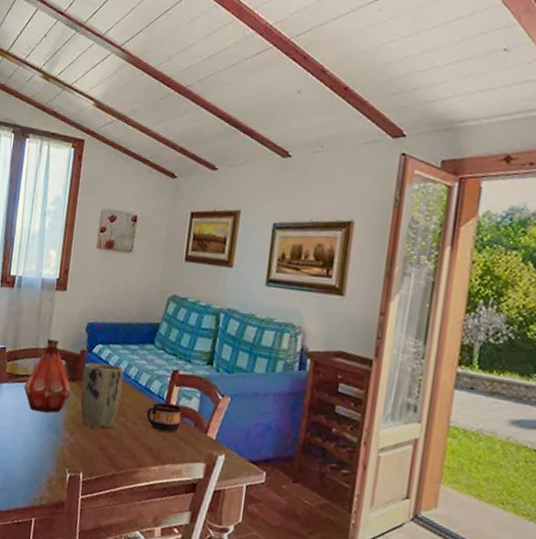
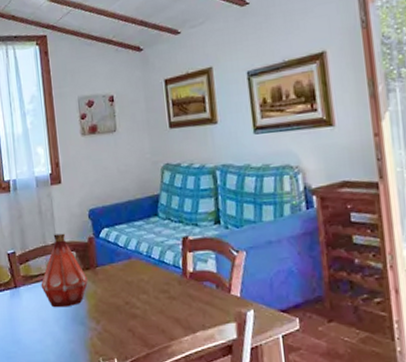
plant pot: present [80,362,124,429] -> none [95,244,139,312]
cup: present [146,402,182,433] -> none [165,271,202,300]

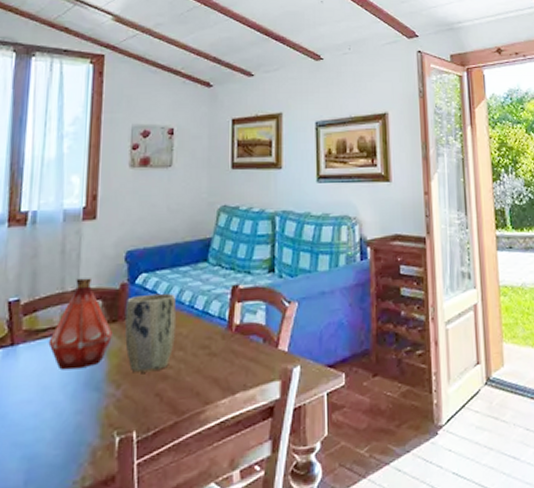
plant pot: none [95,244,139,312] -> present [125,293,177,373]

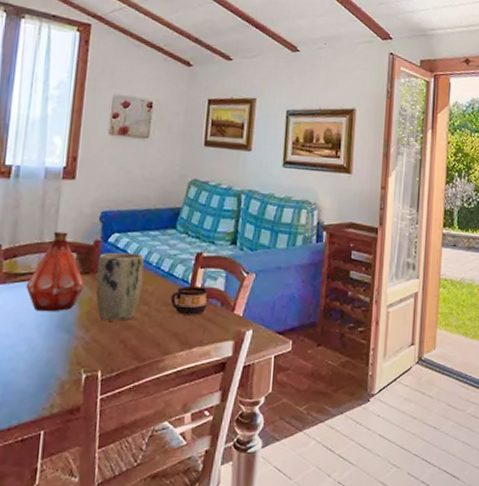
cup: none [207,323,247,357] -> present [170,286,207,315]

